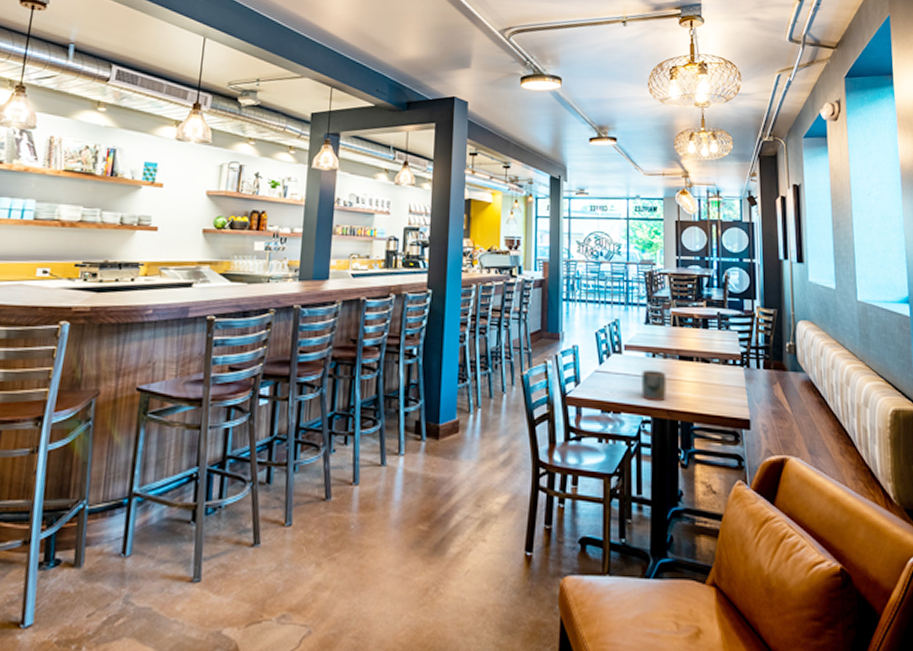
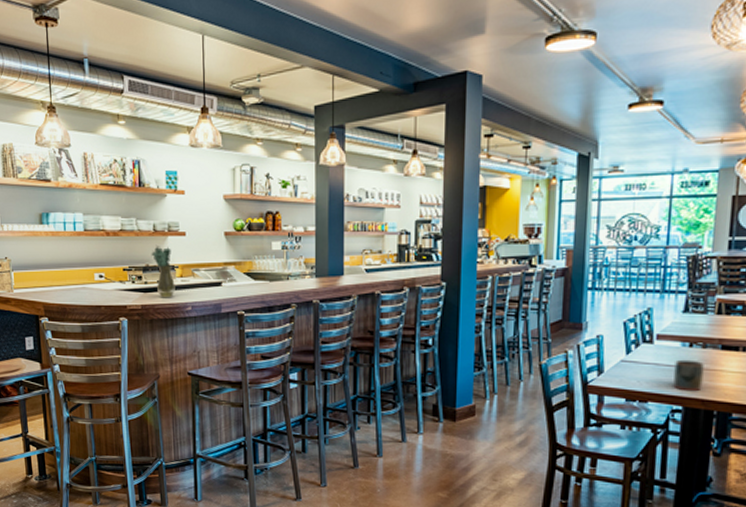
vase: none [112,239,138,300] -> present [151,245,175,298]

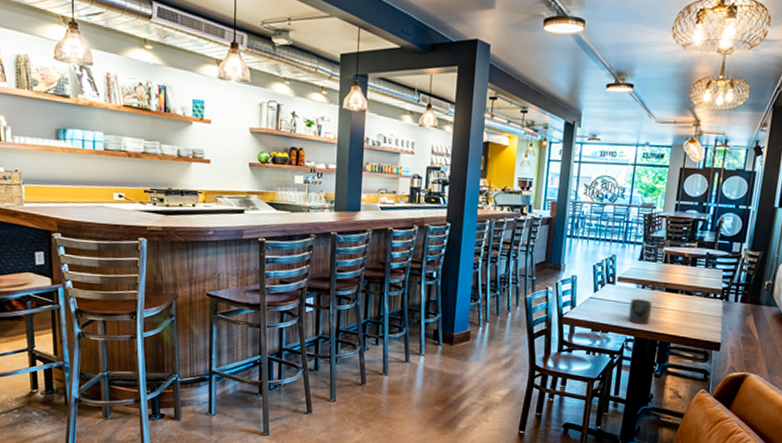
vase: present [151,245,175,298] -> none [174,169,198,222]

